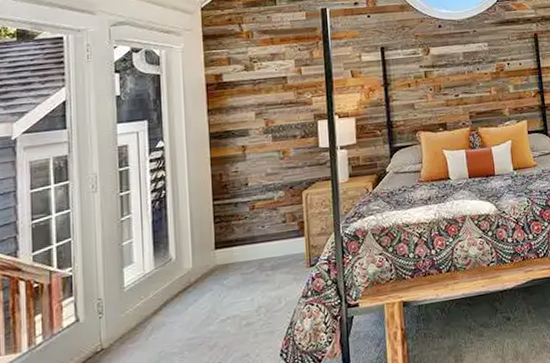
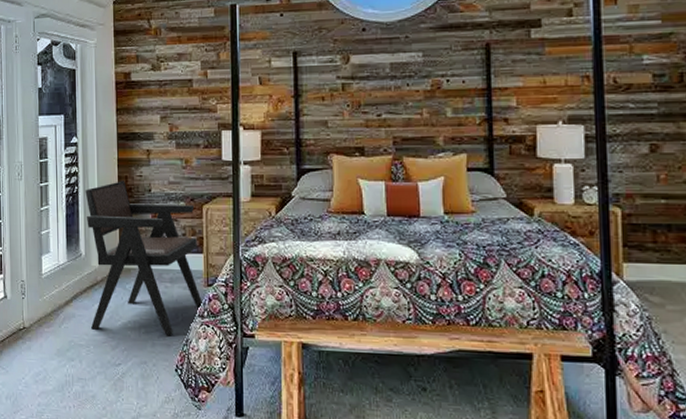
armchair: none [174,178,307,334] -> present [85,181,204,335]

